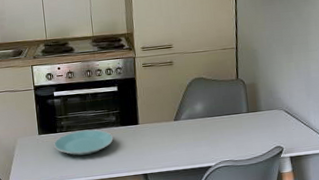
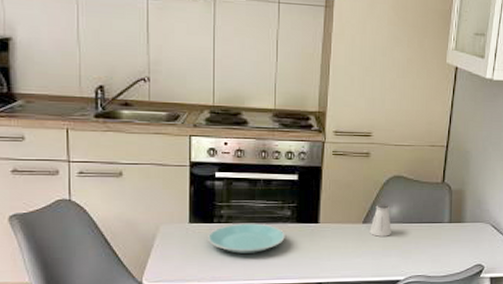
saltshaker: none [181,102,199,131] -> present [370,203,391,237]

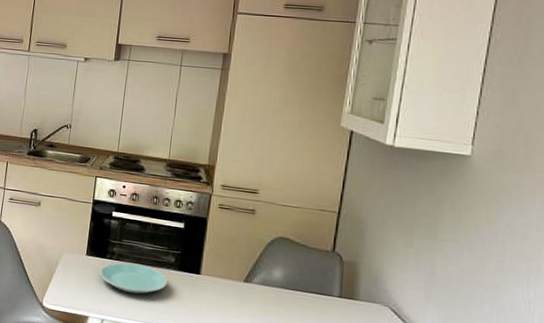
saltshaker: present [370,203,391,237] -> none [251,263,274,301]

